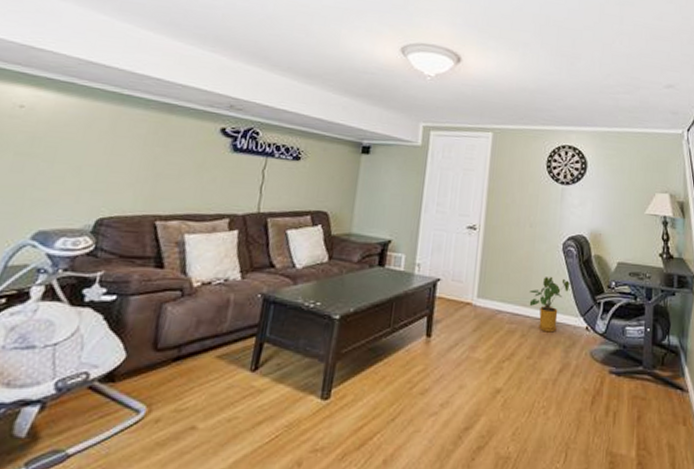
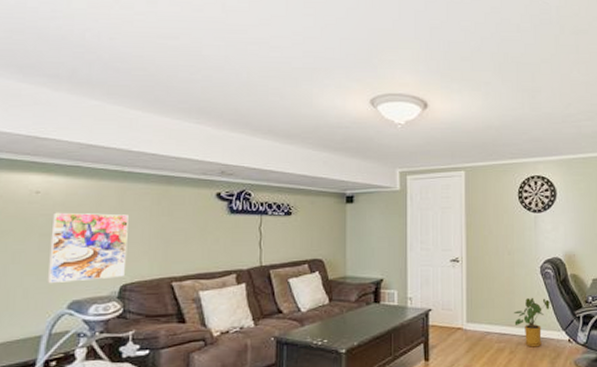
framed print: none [13,130,120,210] -> present [47,212,129,284]

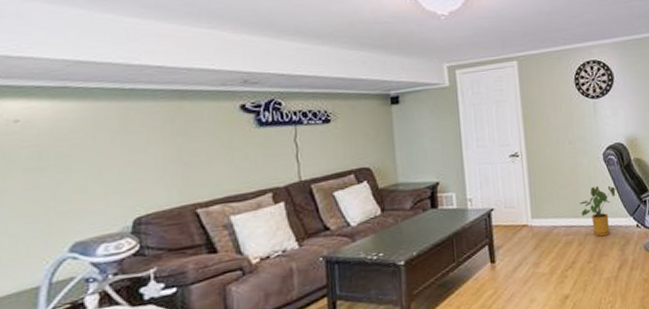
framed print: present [47,212,129,284] -> none [38,137,138,227]

